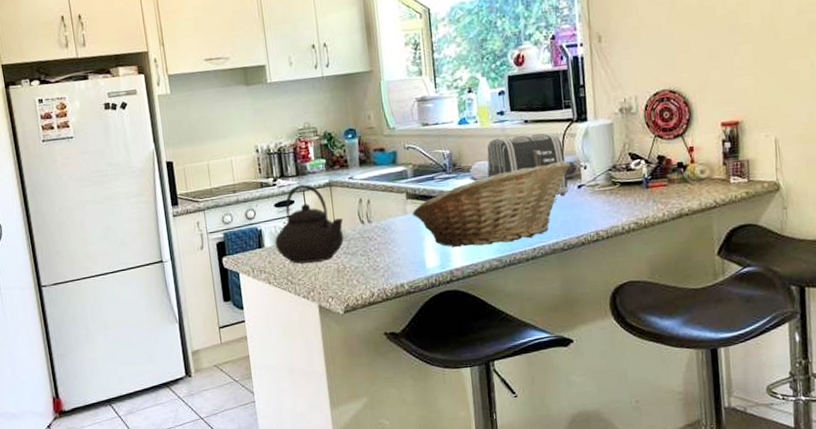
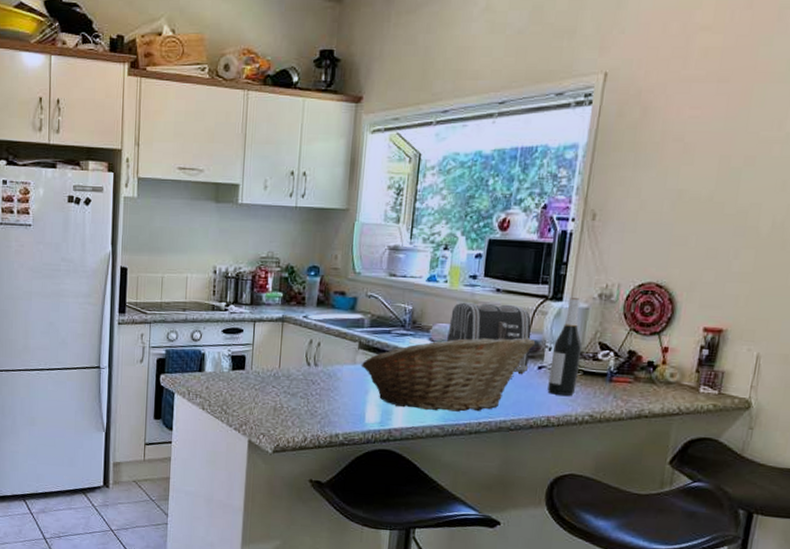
teapot: present [275,184,344,264] -> none [216,314,290,397]
wine bottle: none [588,116,617,210] -> present [547,298,582,396]

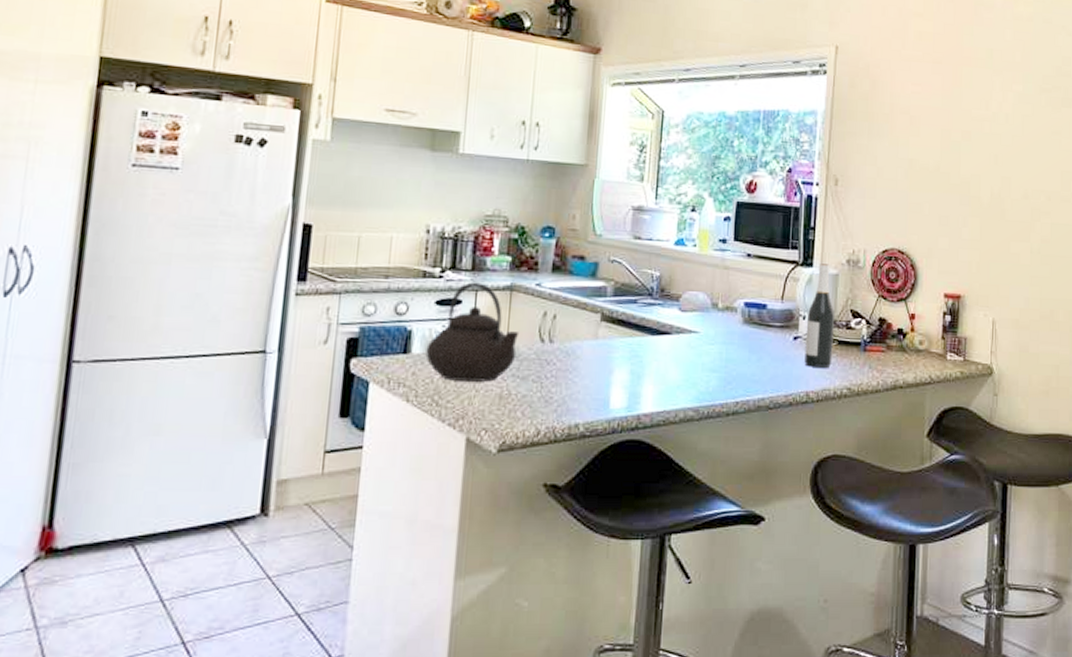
teapot: none [216,314,290,397] -> present [425,282,520,382]
fruit basket: present [361,337,536,412] -> none [603,306,790,391]
toaster: present [447,302,532,375] -> none [699,267,785,347]

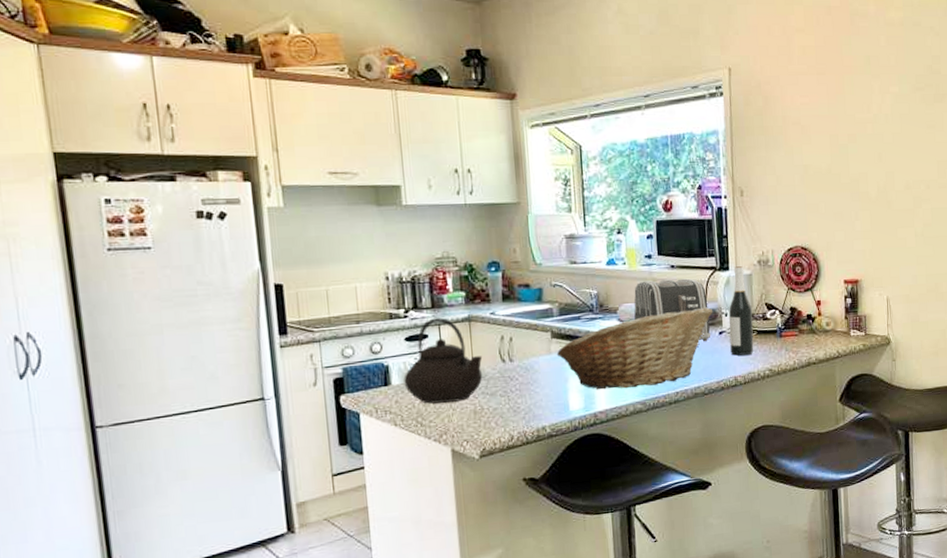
fruit basket: none [603,306,790,391] -> present [556,307,713,390]
toaster: none [699,267,785,347] -> present [634,278,711,342]

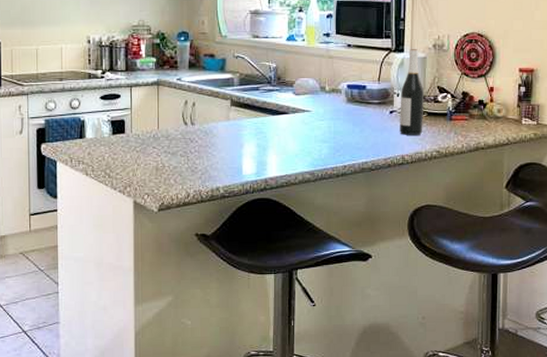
teapot: present [403,317,483,404] -> none [97,80,167,158]
fruit basket: present [556,307,713,390] -> none [234,86,386,159]
toaster: present [634,278,711,342] -> none [310,58,382,120]

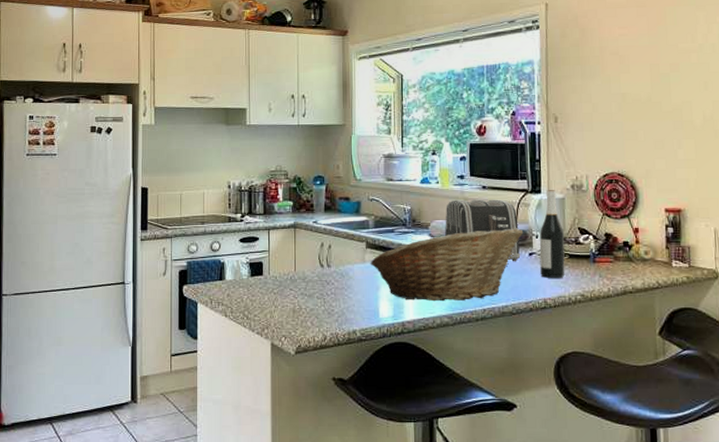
fruit basket: none [234,86,386,159] -> present [370,228,524,302]
toaster: none [310,58,382,120] -> present [445,199,521,262]

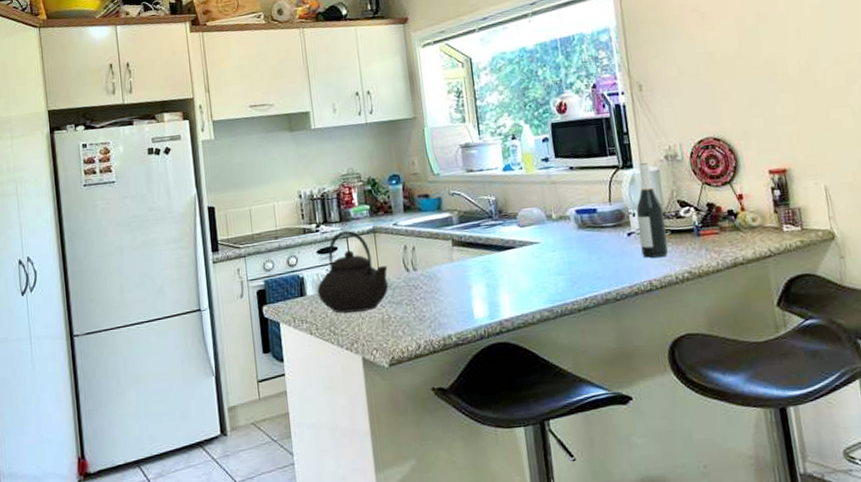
teapot: none [236,223,304,300] -> present [317,230,389,313]
fruit basket: present [370,228,524,302] -> none [458,207,619,297]
toaster: present [445,199,521,262] -> none [532,179,619,245]

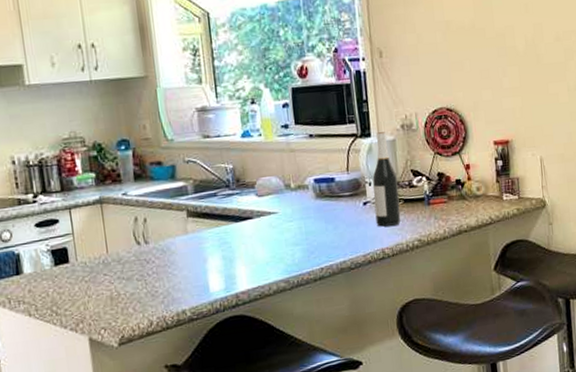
teapot: present [317,230,389,313] -> none [35,201,118,292]

